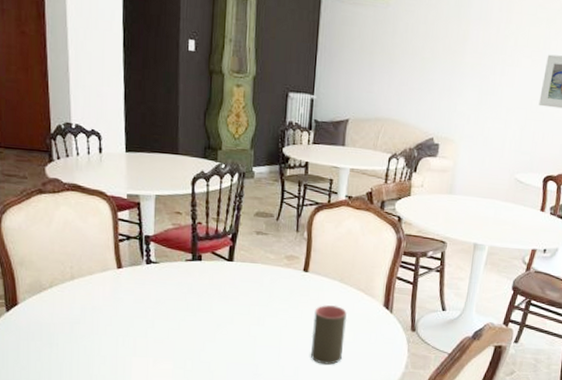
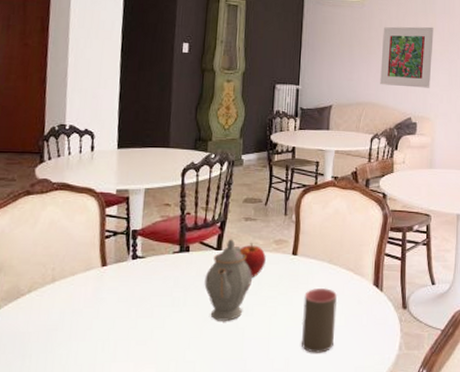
teapot: none [217,251,263,329] -> present [204,239,252,321]
apple: none [251,256,277,290] -> present [239,243,266,278]
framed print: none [402,32,467,107] -> present [380,26,434,88]

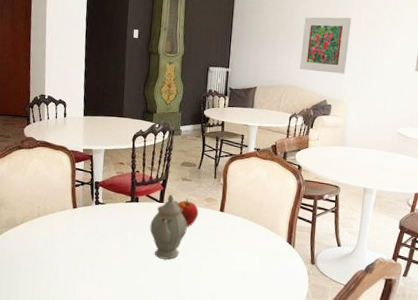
cup: present [302,287,337,353] -> none [226,240,256,293]

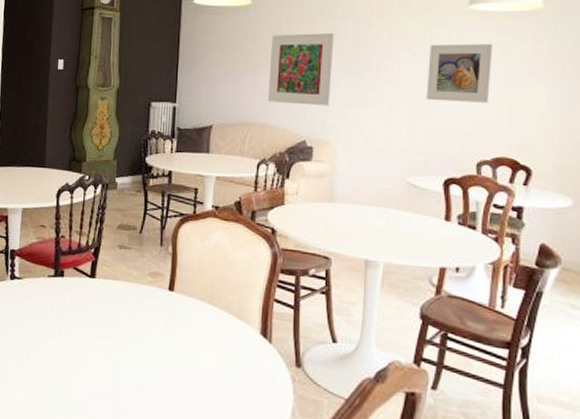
teapot: present [150,194,187,259] -> none [78,267,126,355]
apple: present [177,199,199,227] -> none [113,273,141,311]

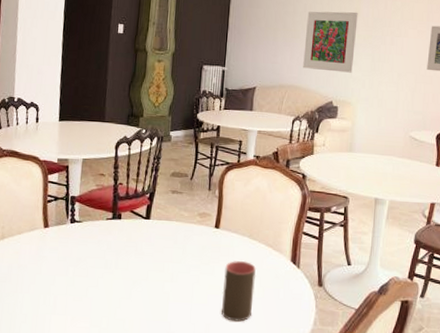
cup: none [179,330,218,405] -> present [222,260,256,322]

